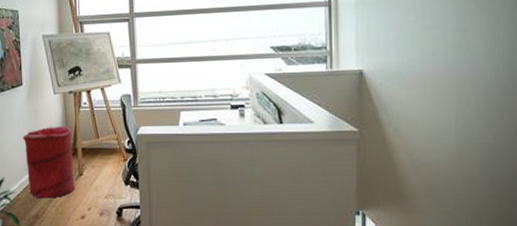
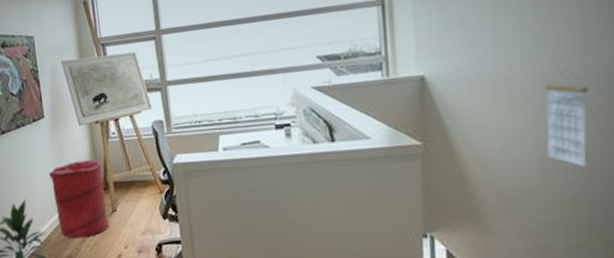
calendar: none [464,72,501,159] -> present [545,68,589,167]

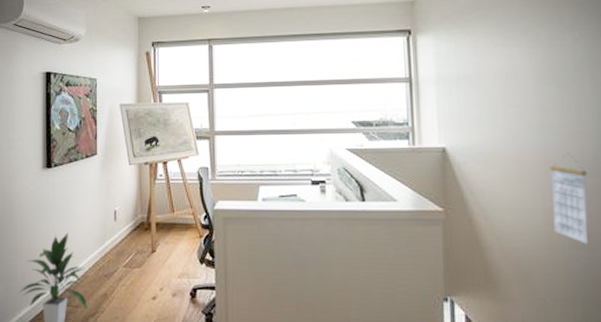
laundry hamper: present [49,160,110,239] -> none [95,199,148,277]

